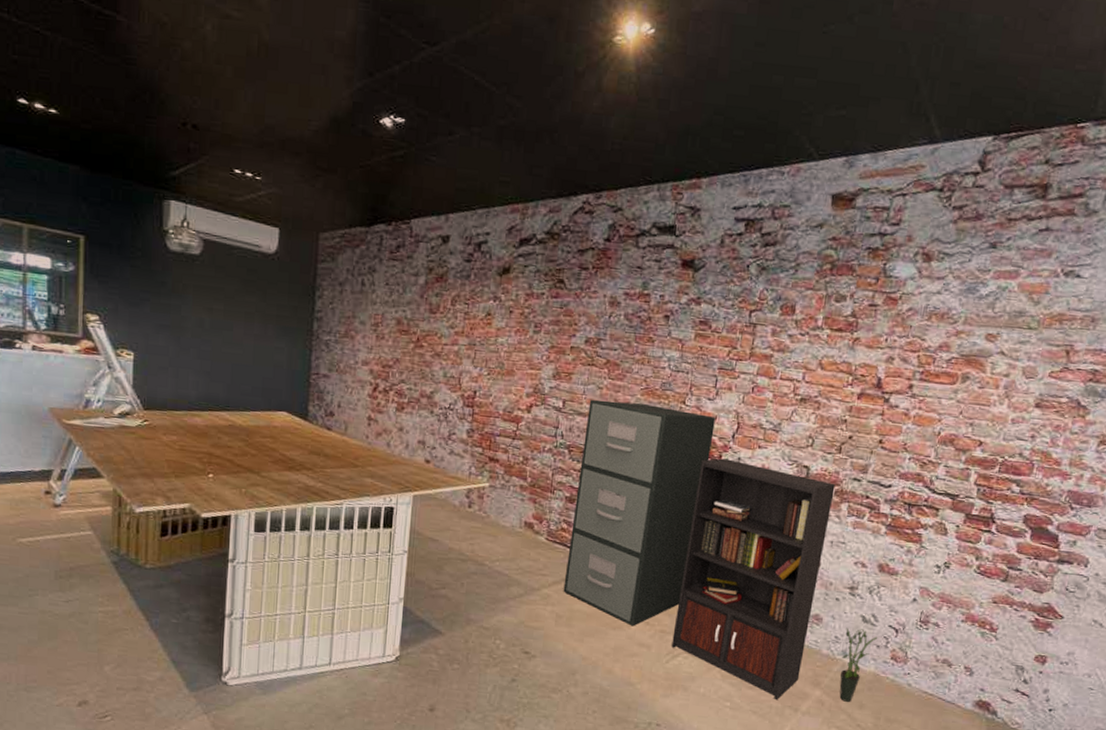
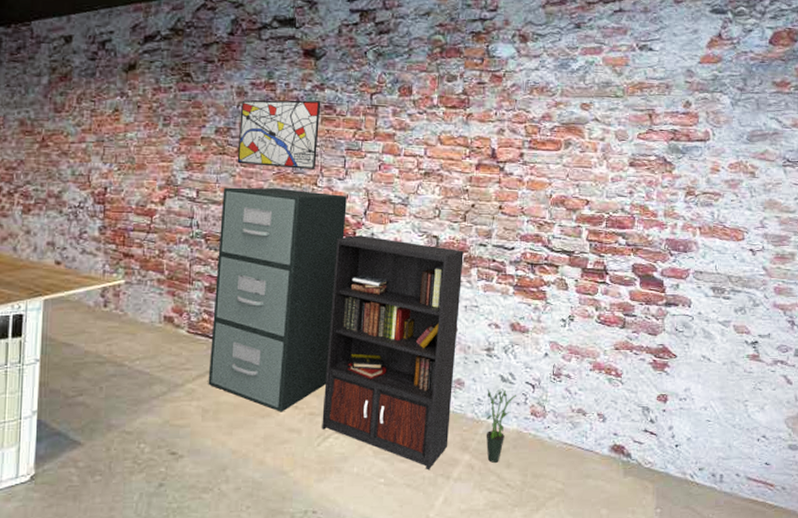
wall art: none [605,310,696,388] -> present [237,100,321,171]

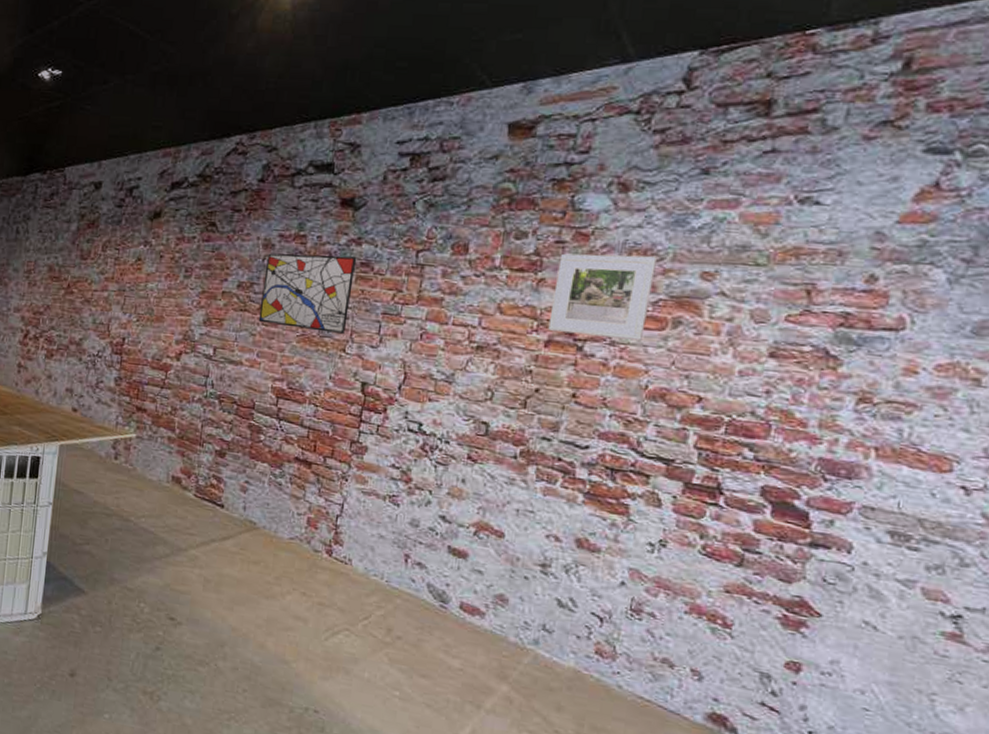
filing cabinet: present [208,187,347,412] -> none [212,346,379,597]
bookcase: present [322,235,464,469] -> none [331,412,520,693]
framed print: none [477,92,550,160] -> present [548,253,657,342]
potted plant: present [486,388,517,463] -> none [531,612,578,703]

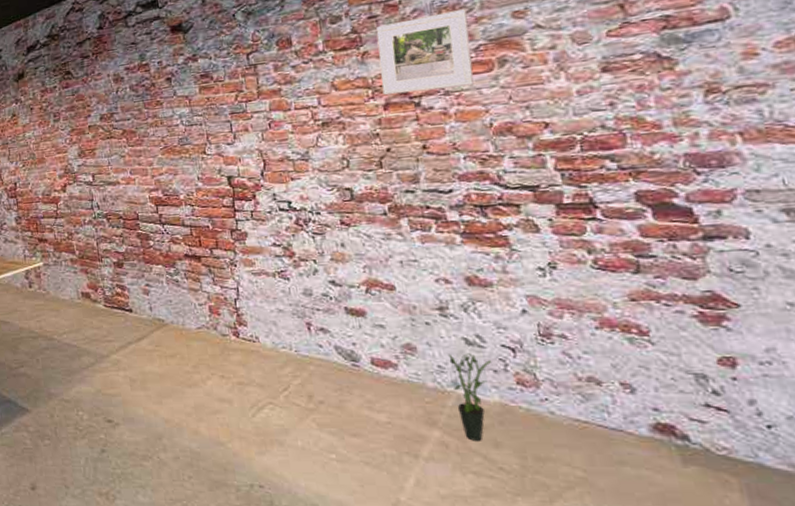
wall art: present [258,253,357,335] -> none [119,71,201,145]
potted plant: none [531,612,578,703] -> present [448,353,496,441]

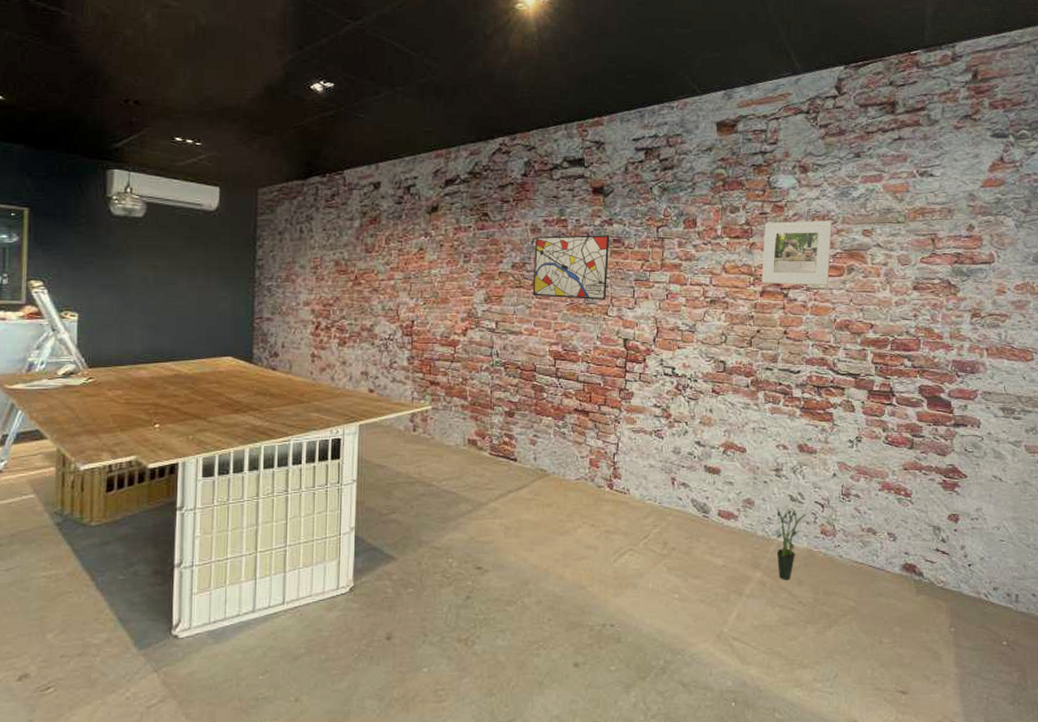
wall art: none [119,71,201,145] -> present [532,235,610,301]

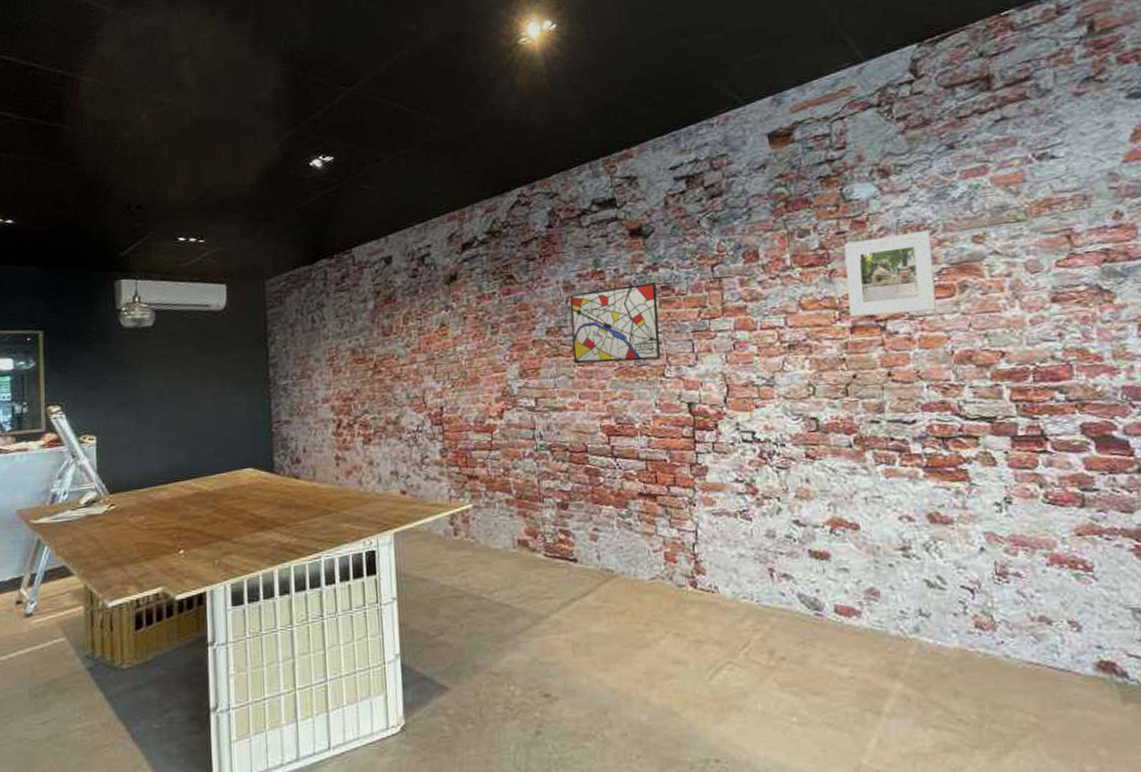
potted plant: present [776,508,807,580] -> none [910,596,956,692]

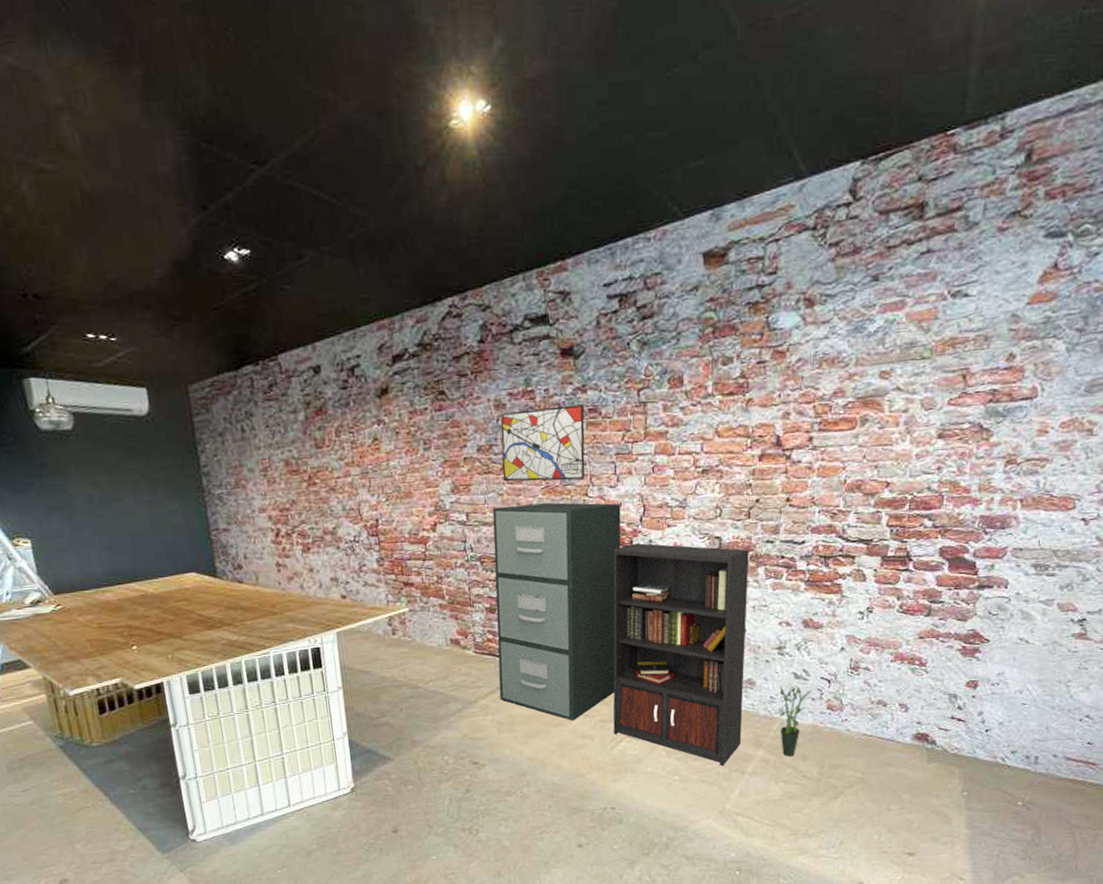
filing cabinet: none [562,383,710,642] -> present [492,502,622,721]
bookcase: none [696,426,871,703] -> present [613,543,749,766]
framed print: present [844,230,937,318] -> none [760,364,843,446]
potted plant: none [910,596,956,692] -> present [780,685,812,757]

